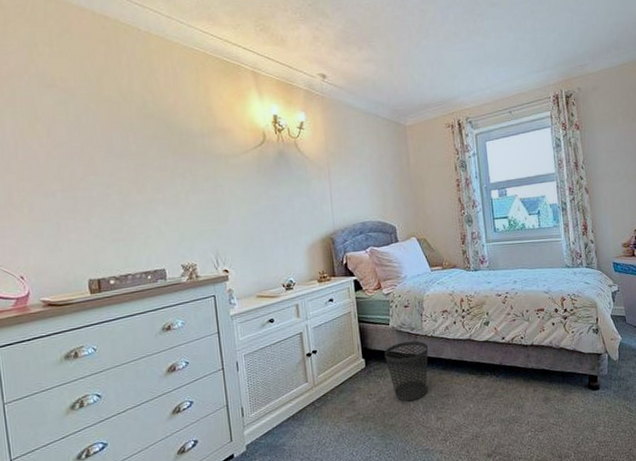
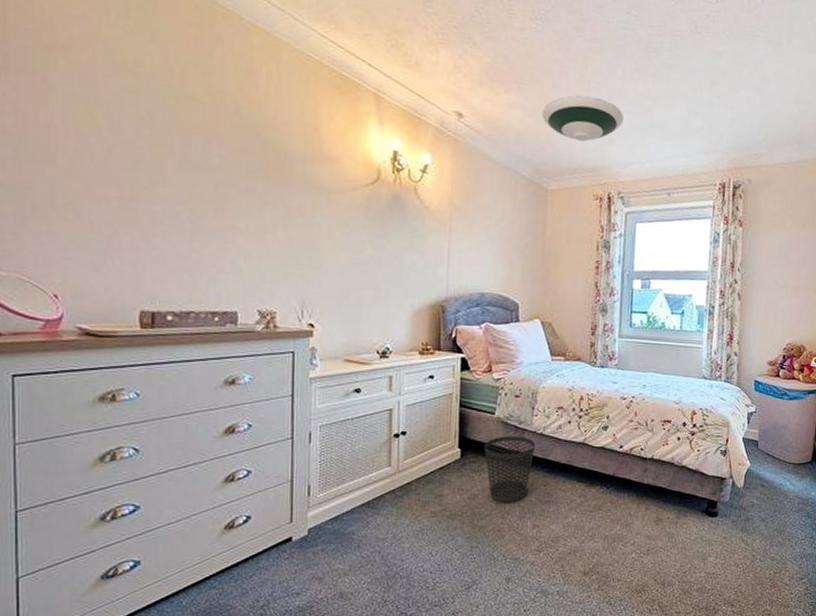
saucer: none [391,41,461,81] -> present [542,95,624,142]

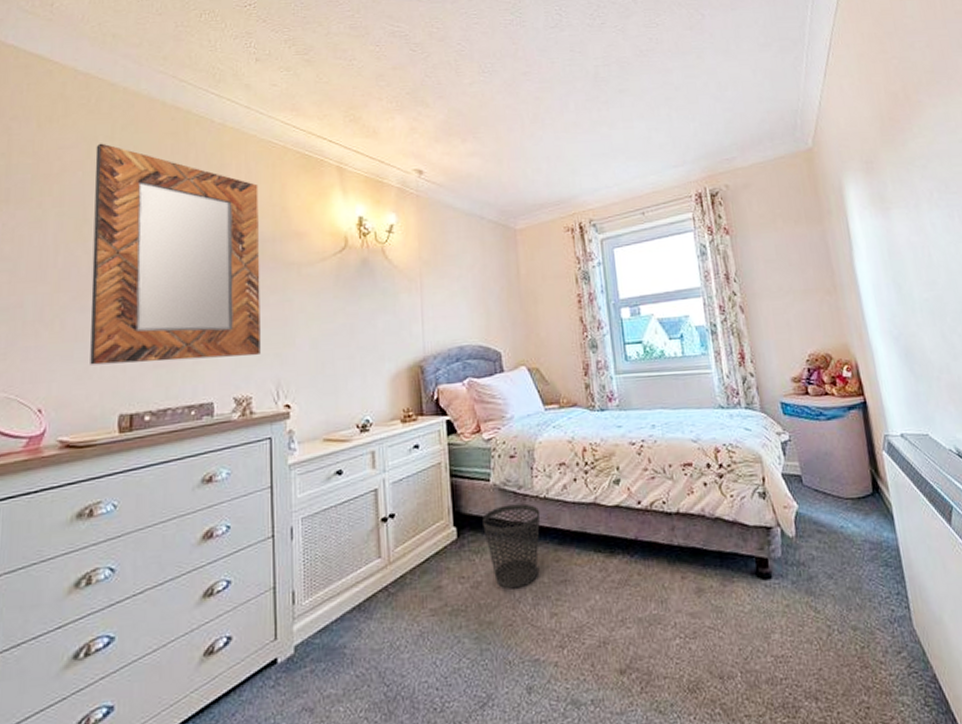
home mirror: none [107,19,290,274] -> present [90,143,260,365]
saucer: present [542,95,624,142] -> none [500,132,583,178]

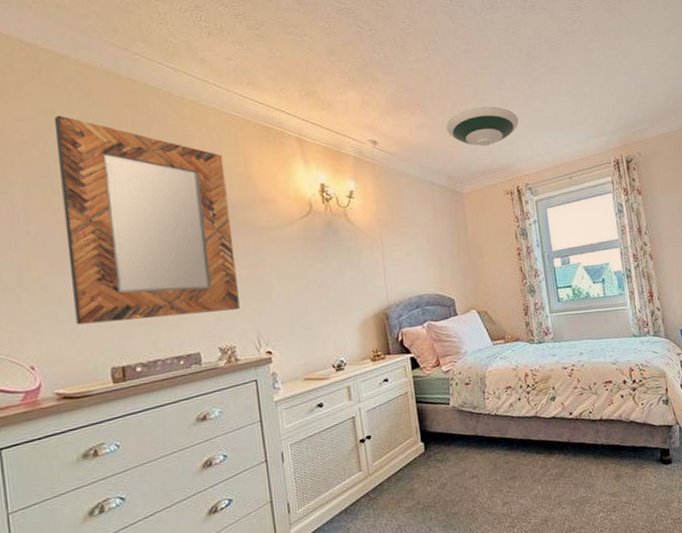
wastebasket: present [482,503,541,589] -> none [445,420,493,487]
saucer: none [500,132,583,178] -> present [446,106,519,147]

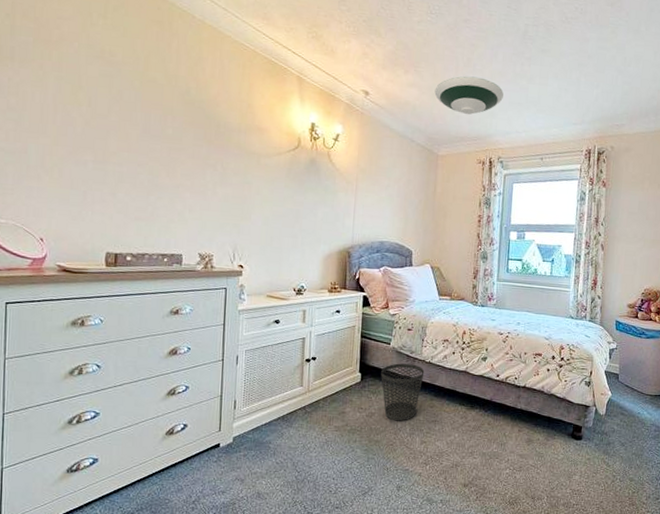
home mirror: present [54,115,240,325] -> none [83,19,230,223]
wastebasket: none [445,420,493,487] -> present [381,363,425,421]

